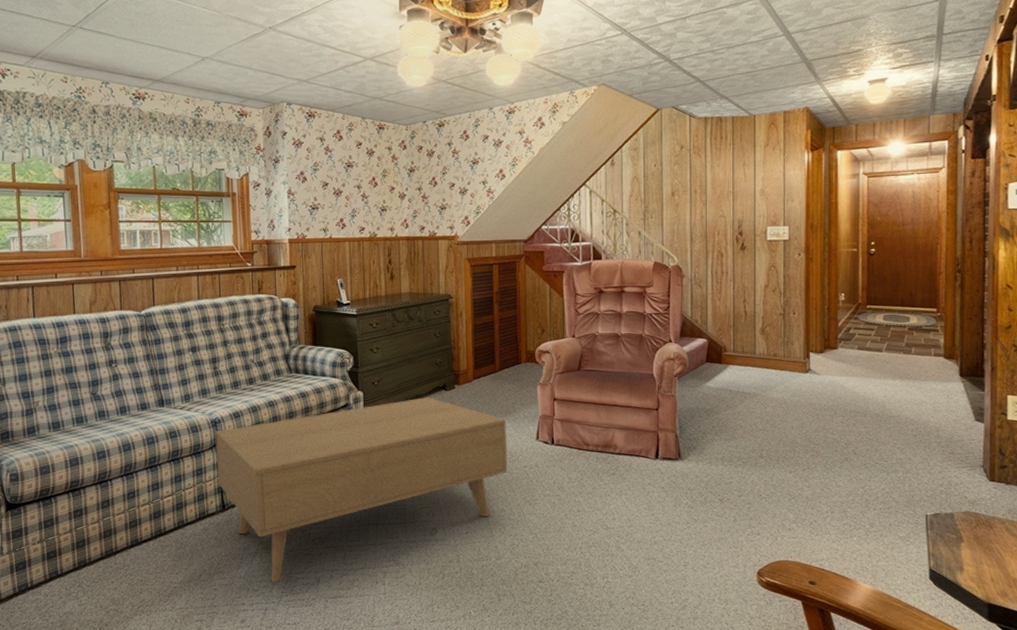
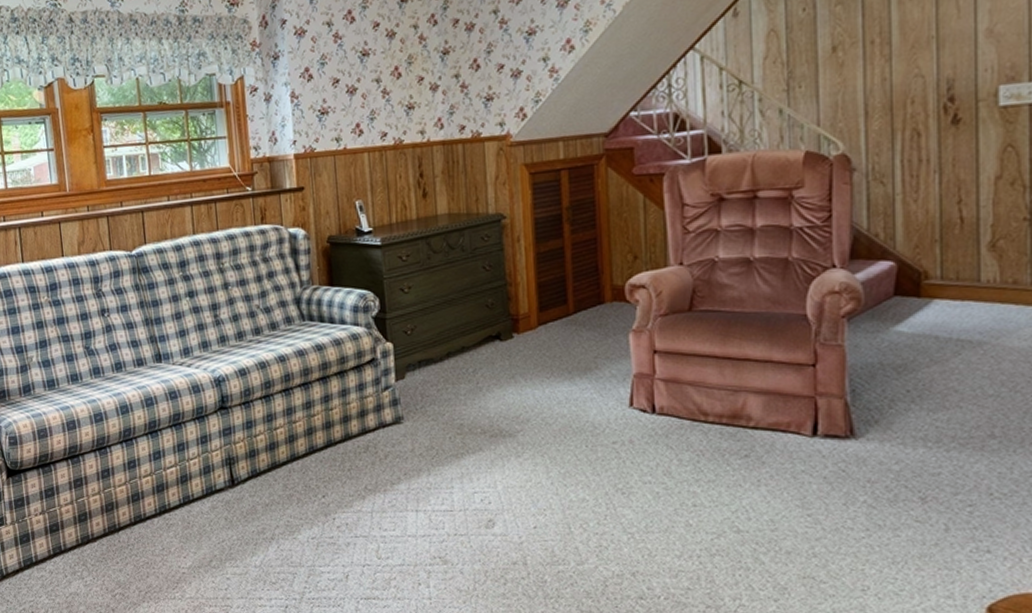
coffee table: present [215,397,508,582] -> none [219,349,590,575]

